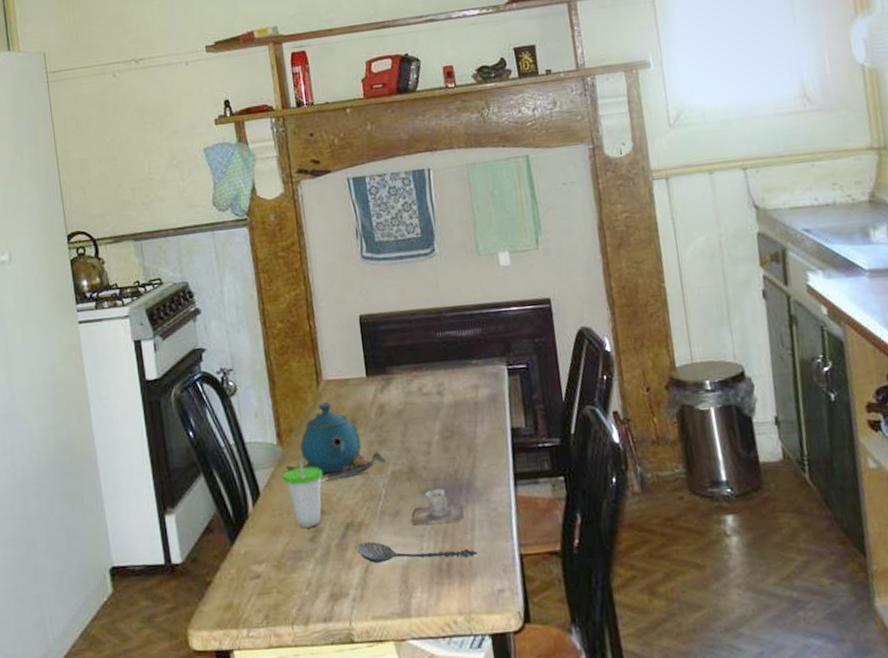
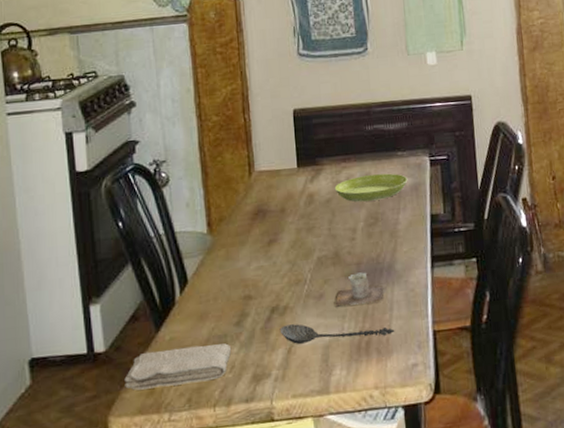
washcloth: none [202,559,307,604] -> present [124,343,232,391]
cup: present [283,454,323,528] -> none [212,242,251,313]
teapot: present [286,402,386,483] -> none [216,192,313,269]
saucer: none [406,383,485,414] -> present [334,173,408,202]

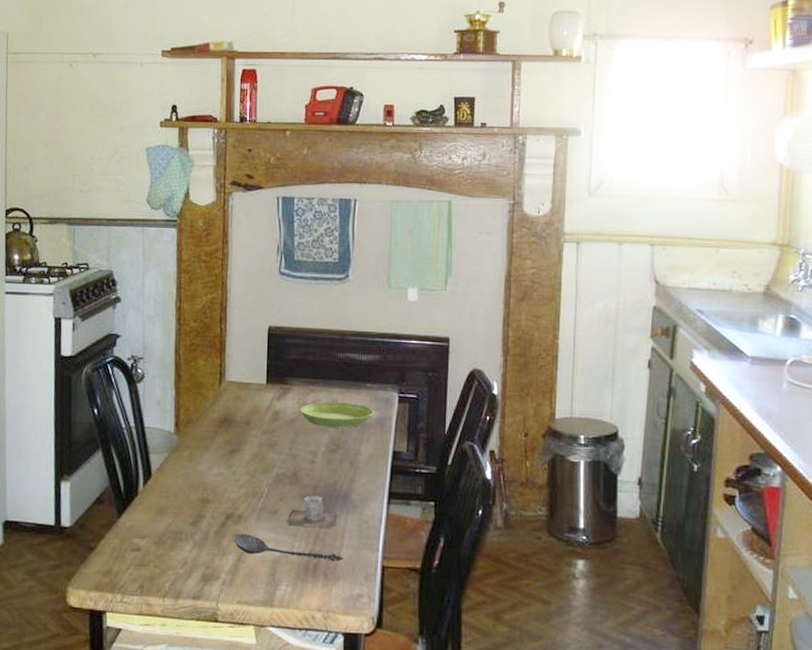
washcloth: present [124,343,232,391] -> none [85,534,185,572]

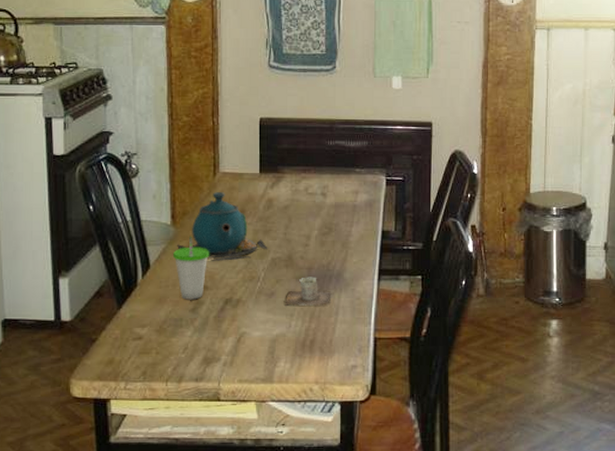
cup: none [175,445,213,513] -> present [173,236,210,300]
teapot: none [180,401,273,474] -> present [177,192,268,262]
spoon: present [232,533,344,562] -> none [231,317,339,337]
saucer: present [300,402,374,428] -> none [293,188,364,212]

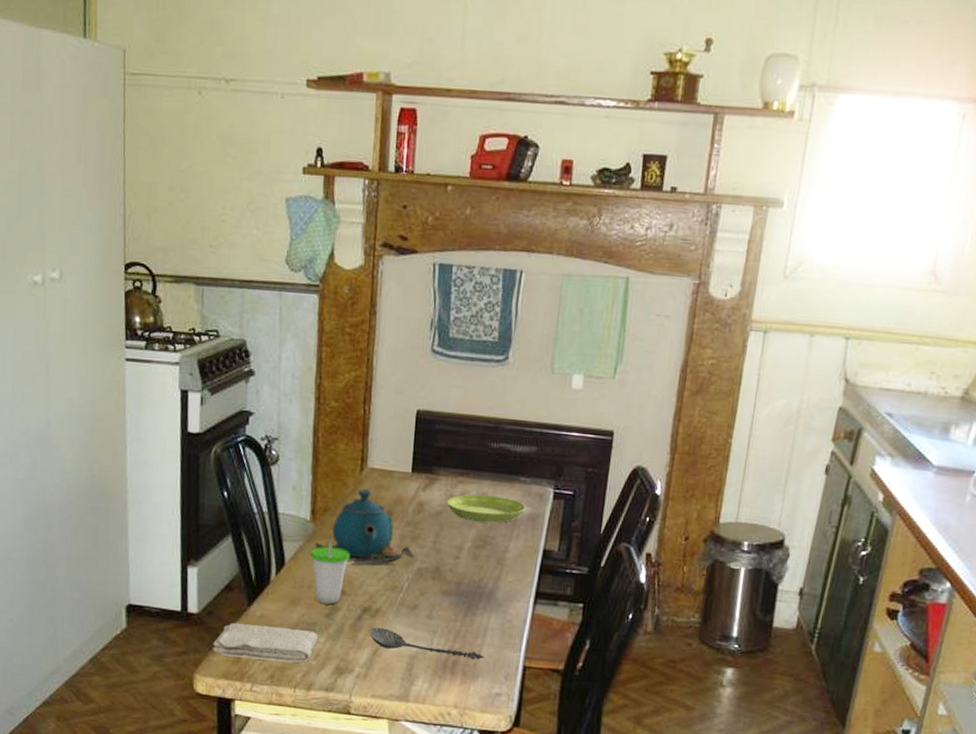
washcloth: none [87,325,186,358] -> present [213,622,319,663]
spoon: none [231,317,339,337] -> present [368,627,485,660]
cup: present [285,277,330,306] -> none [428,592,480,625]
saucer: none [293,188,364,212] -> present [446,494,527,524]

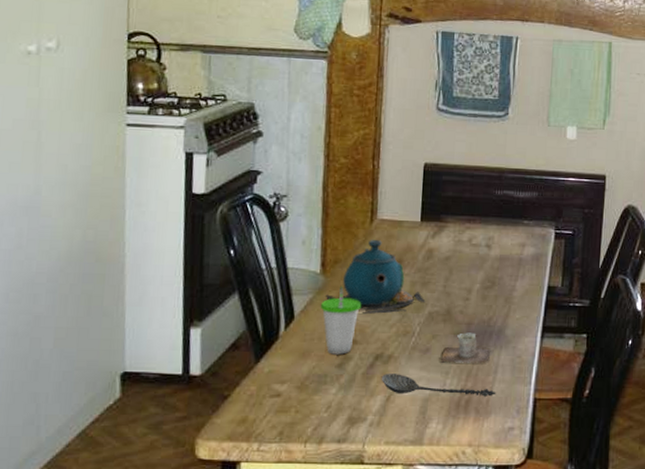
washcloth: present [213,622,319,663] -> none [217,381,330,417]
cup: none [428,592,480,625] -> present [440,332,490,363]
saucer: present [446,494,527,524] -> none [455,239,531,265]

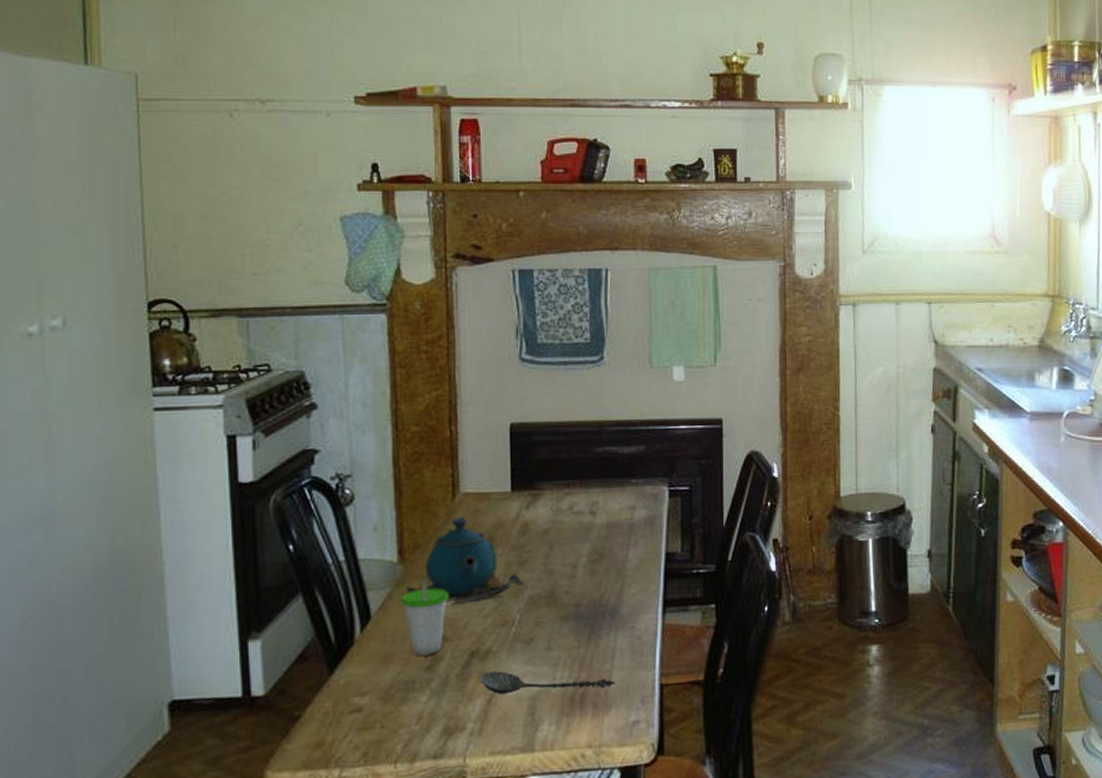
cup: present [440,332,490,363] -> none [547,615,604,654]

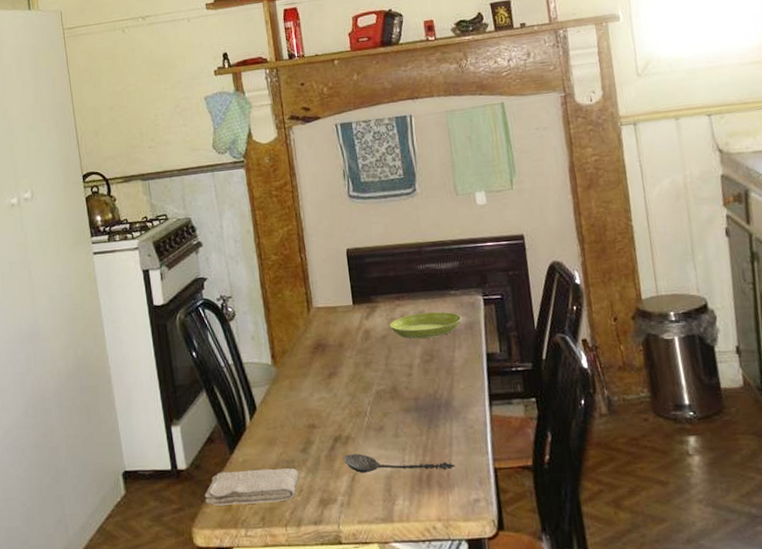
washcloth: none [287,691,420,742] -> present [204,468,299,506]
cup: present [402,574,450,656] -> none [277,374,314,440]
teapot: present [406,517,524,606] -> none [280,327,371,400]
saucer: none [554,503,642,535] -> present [389,311,462,339]

